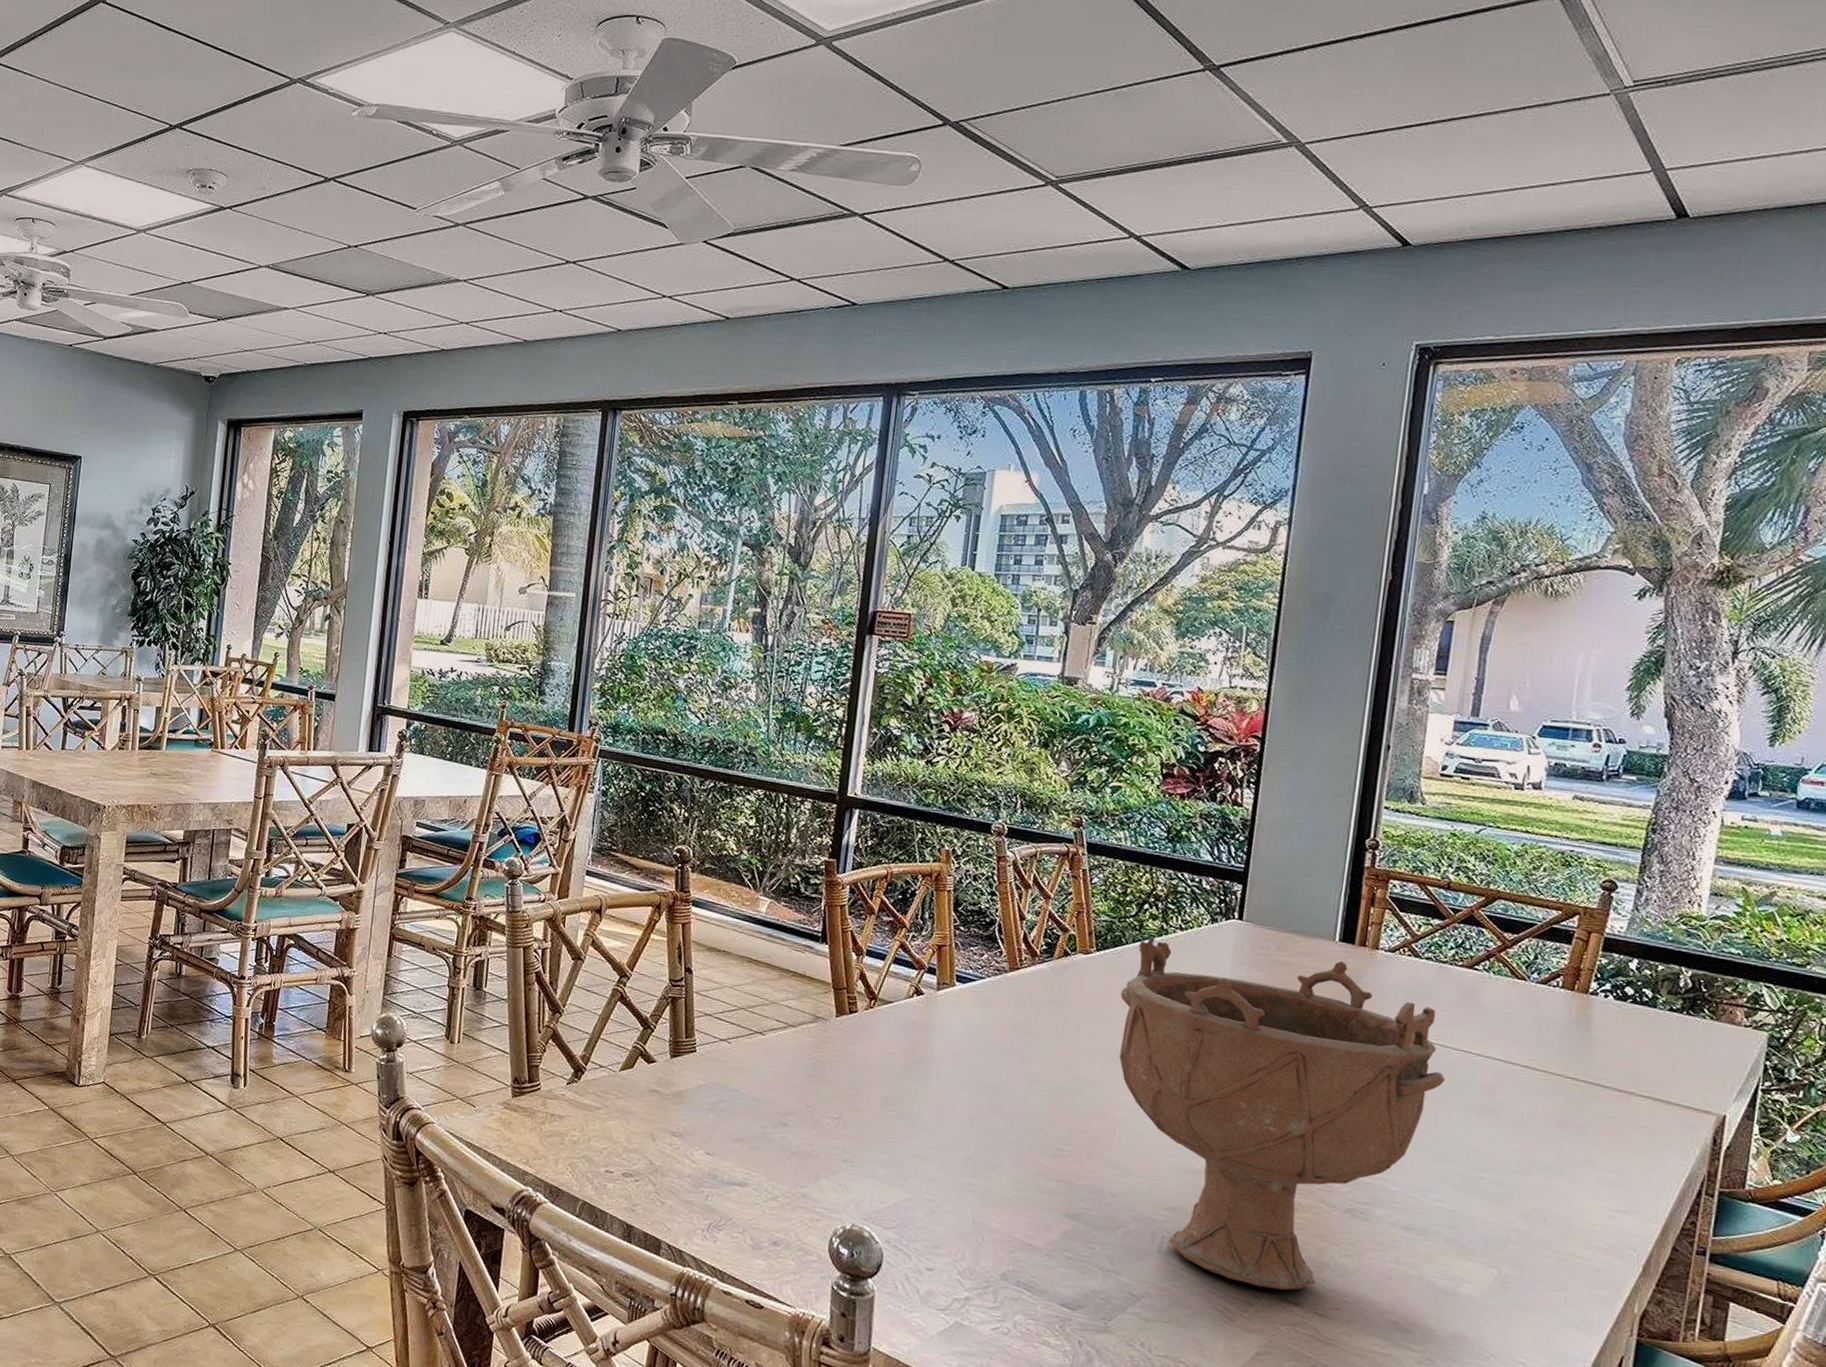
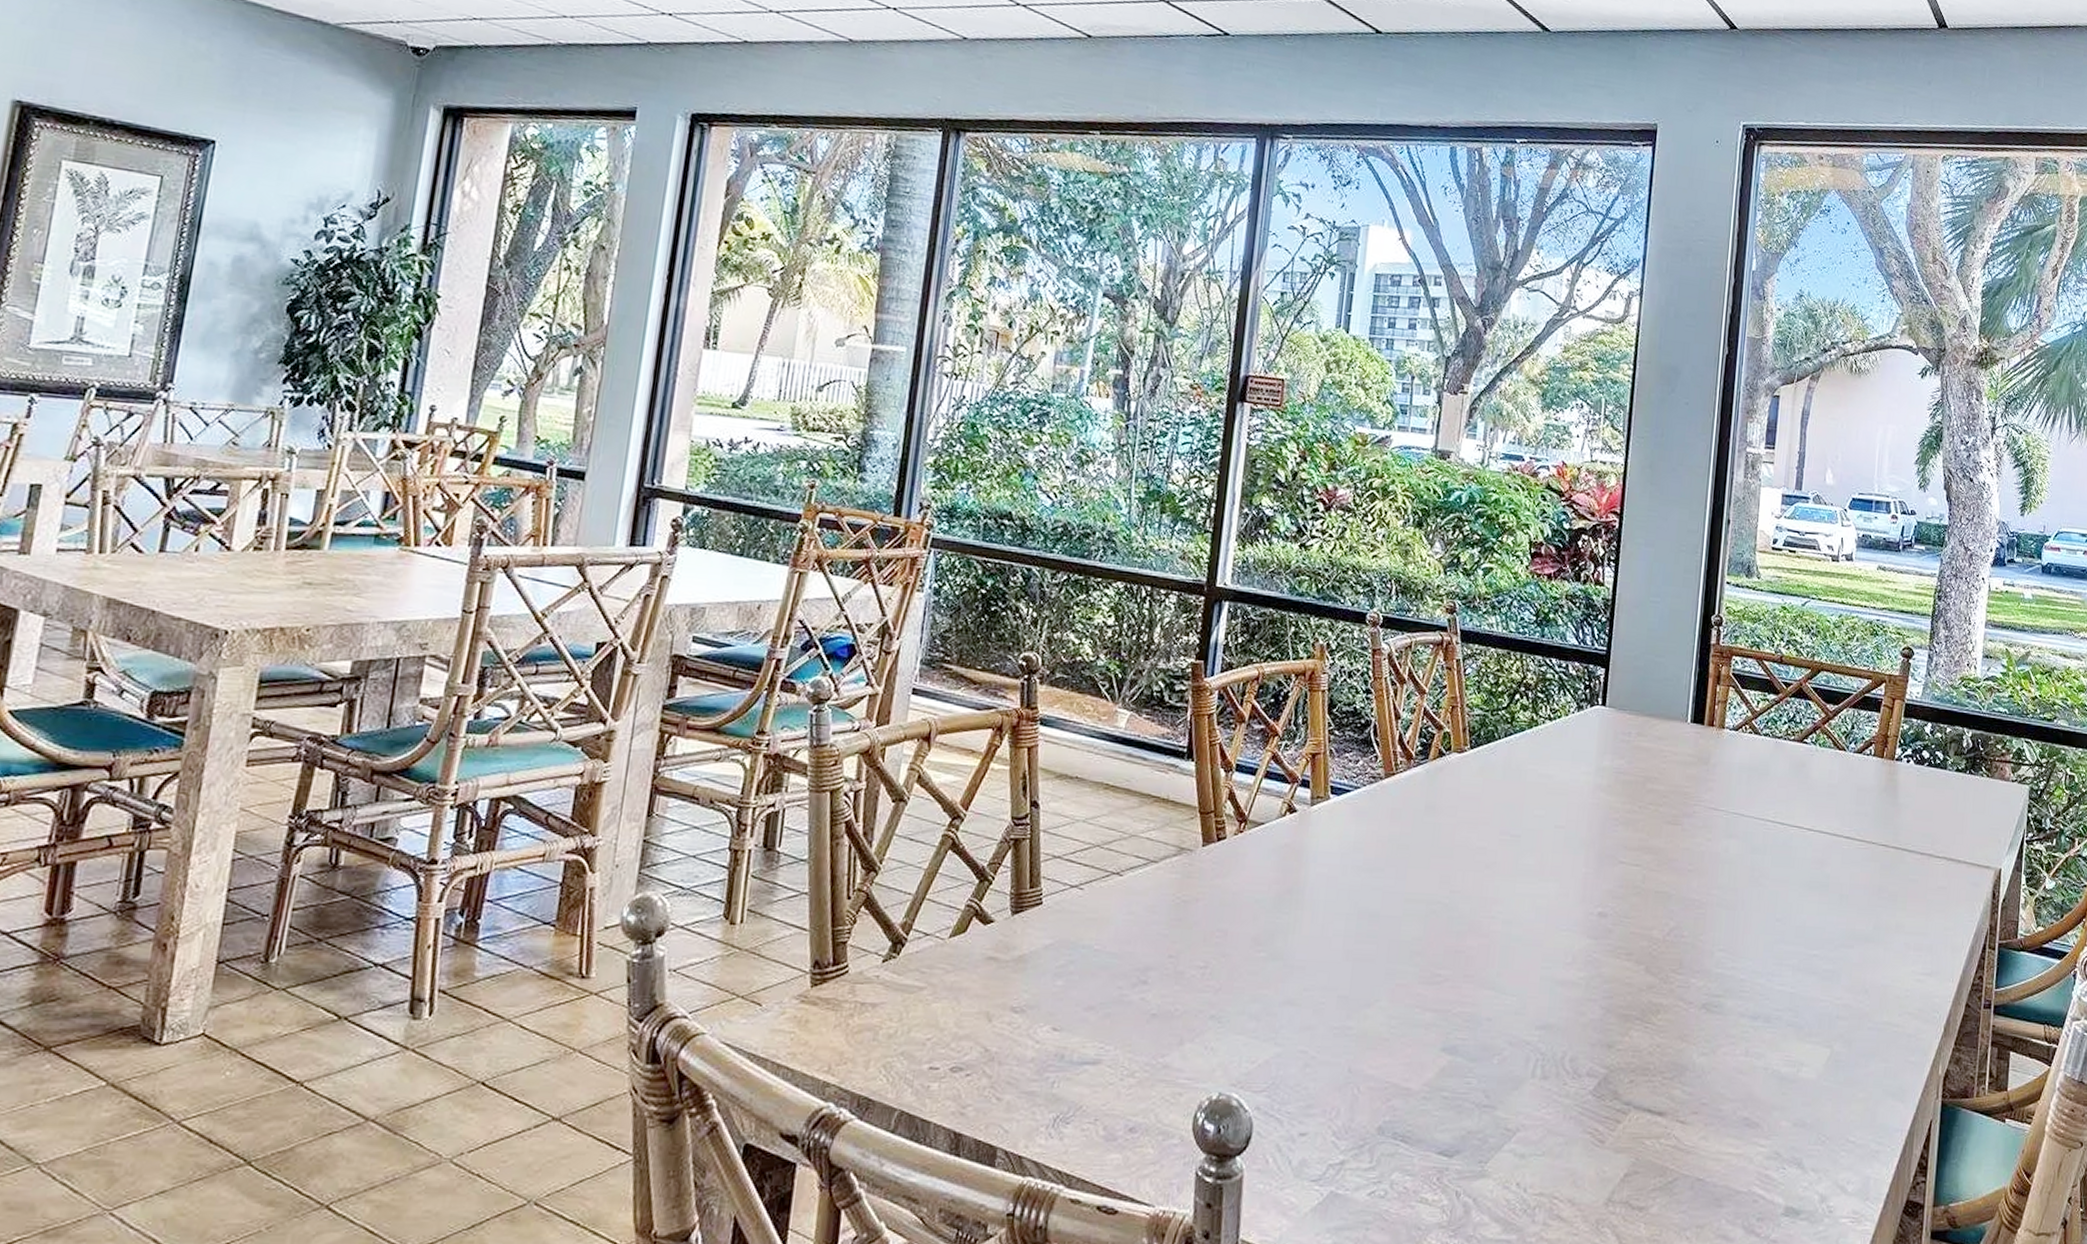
decorative bowl: present [1119,937,1445,1290] -> none [1493,730,1783,1102]

